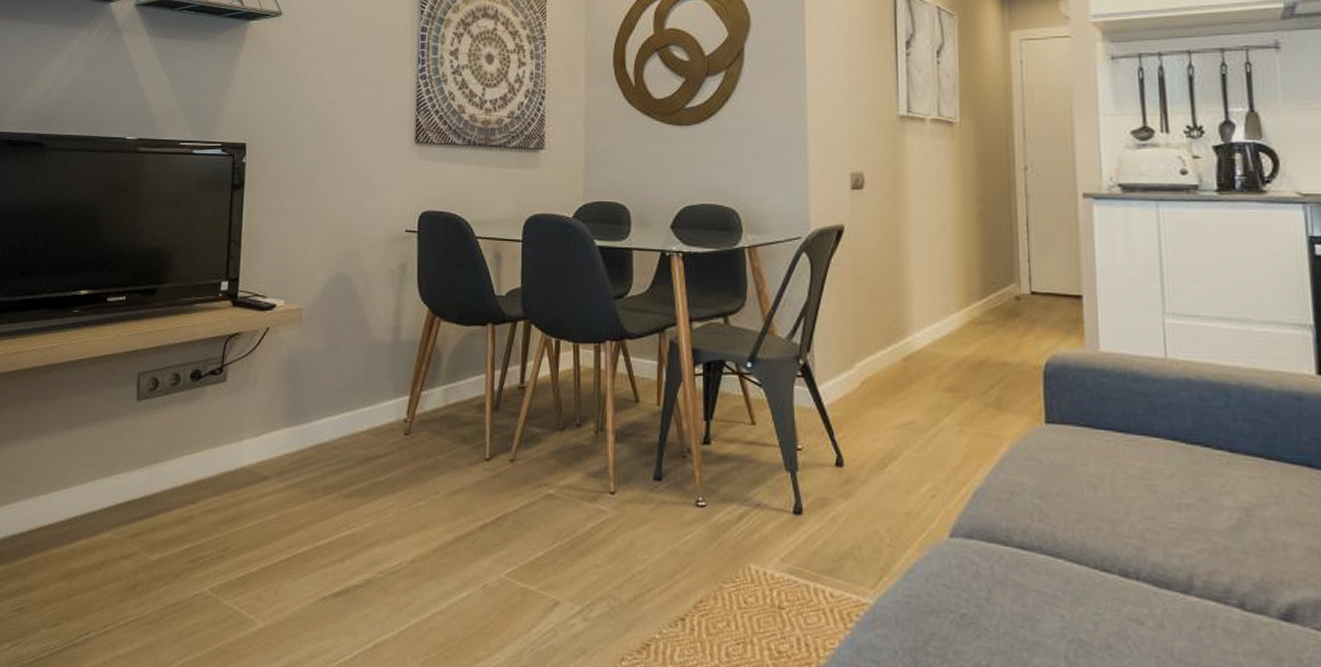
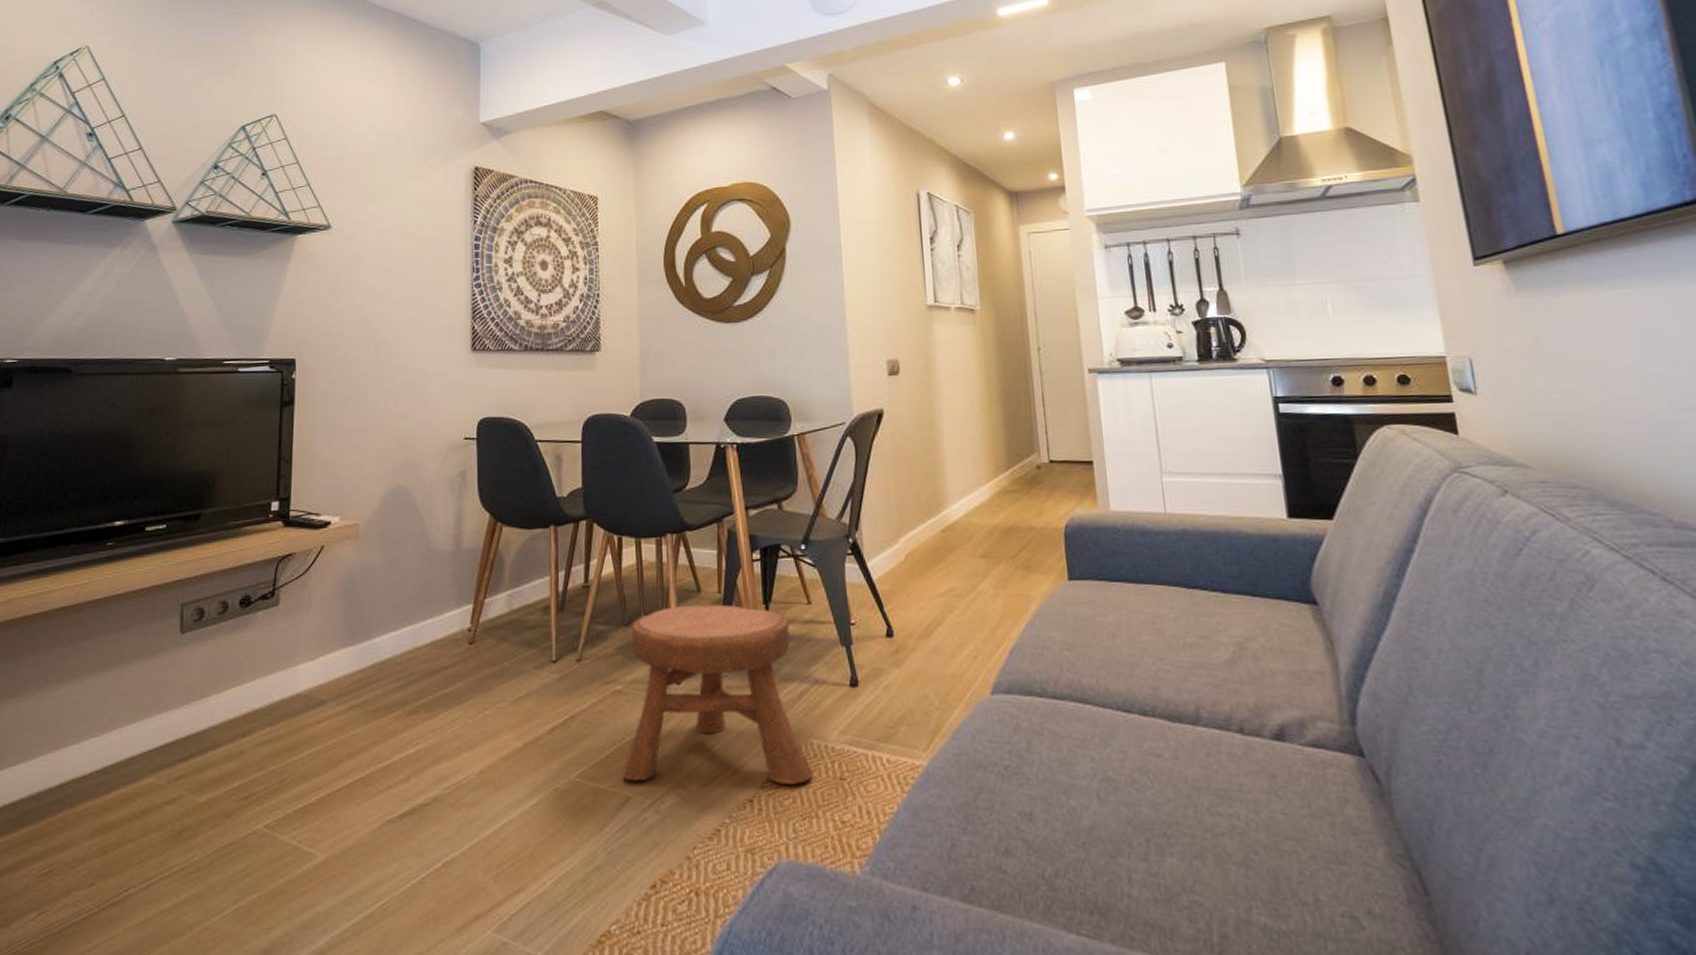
stool: none [551,415,749,608] -> present [621,604,813,784]

